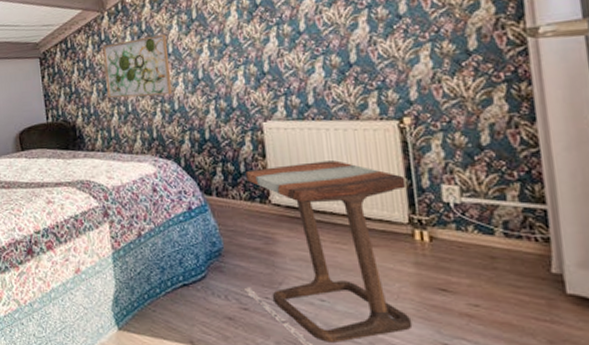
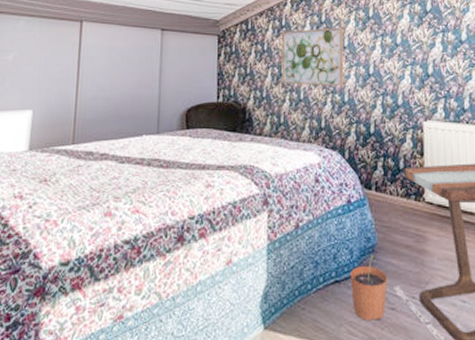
plant pot: none [197,259,238,322] -> present [349,255,388,322]

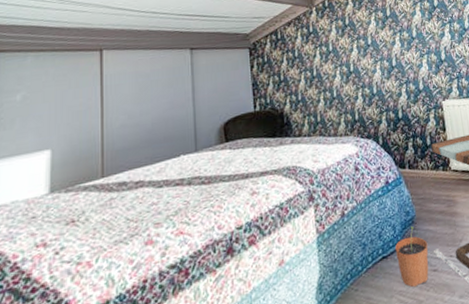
wall art: present [281,28,344,87] -> none [311,28,371,85]

